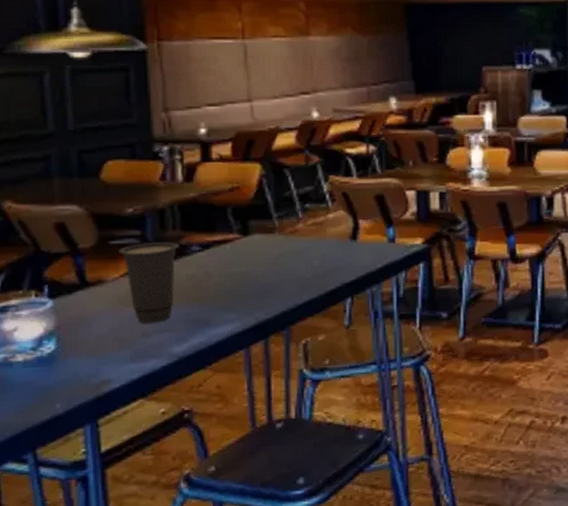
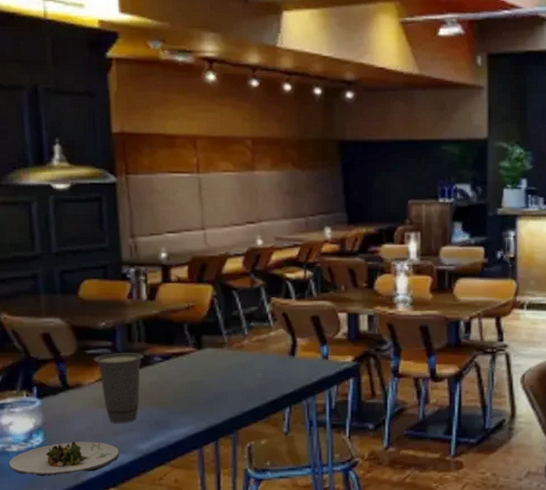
salad plate: none [12,346,150,390] -> present [8,441,120,477]

